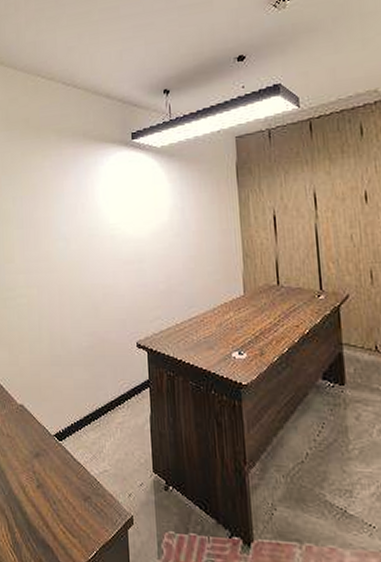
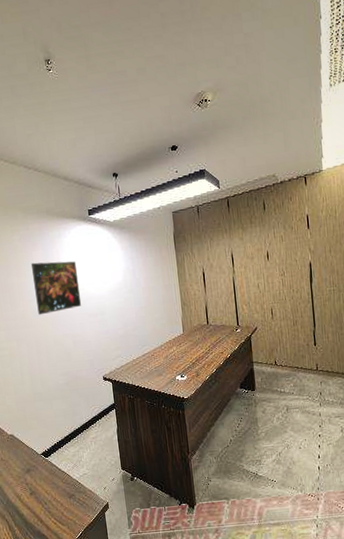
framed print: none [60,193,117,258] -> present [30,261,82,316]

